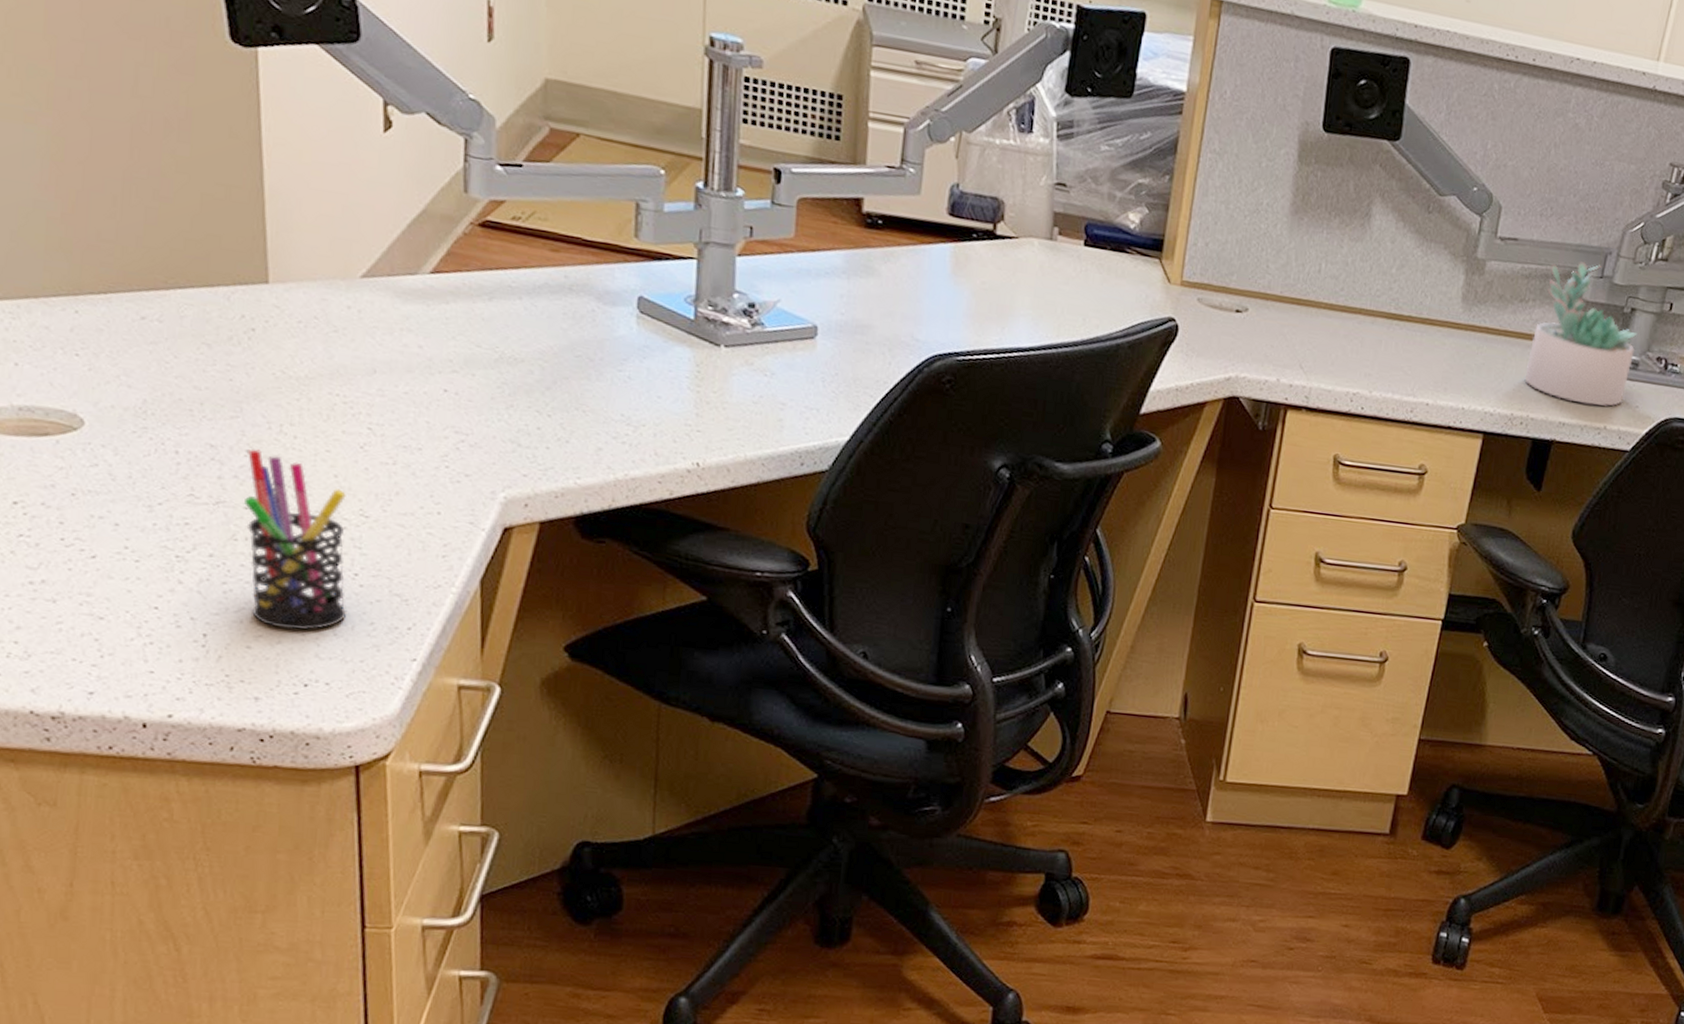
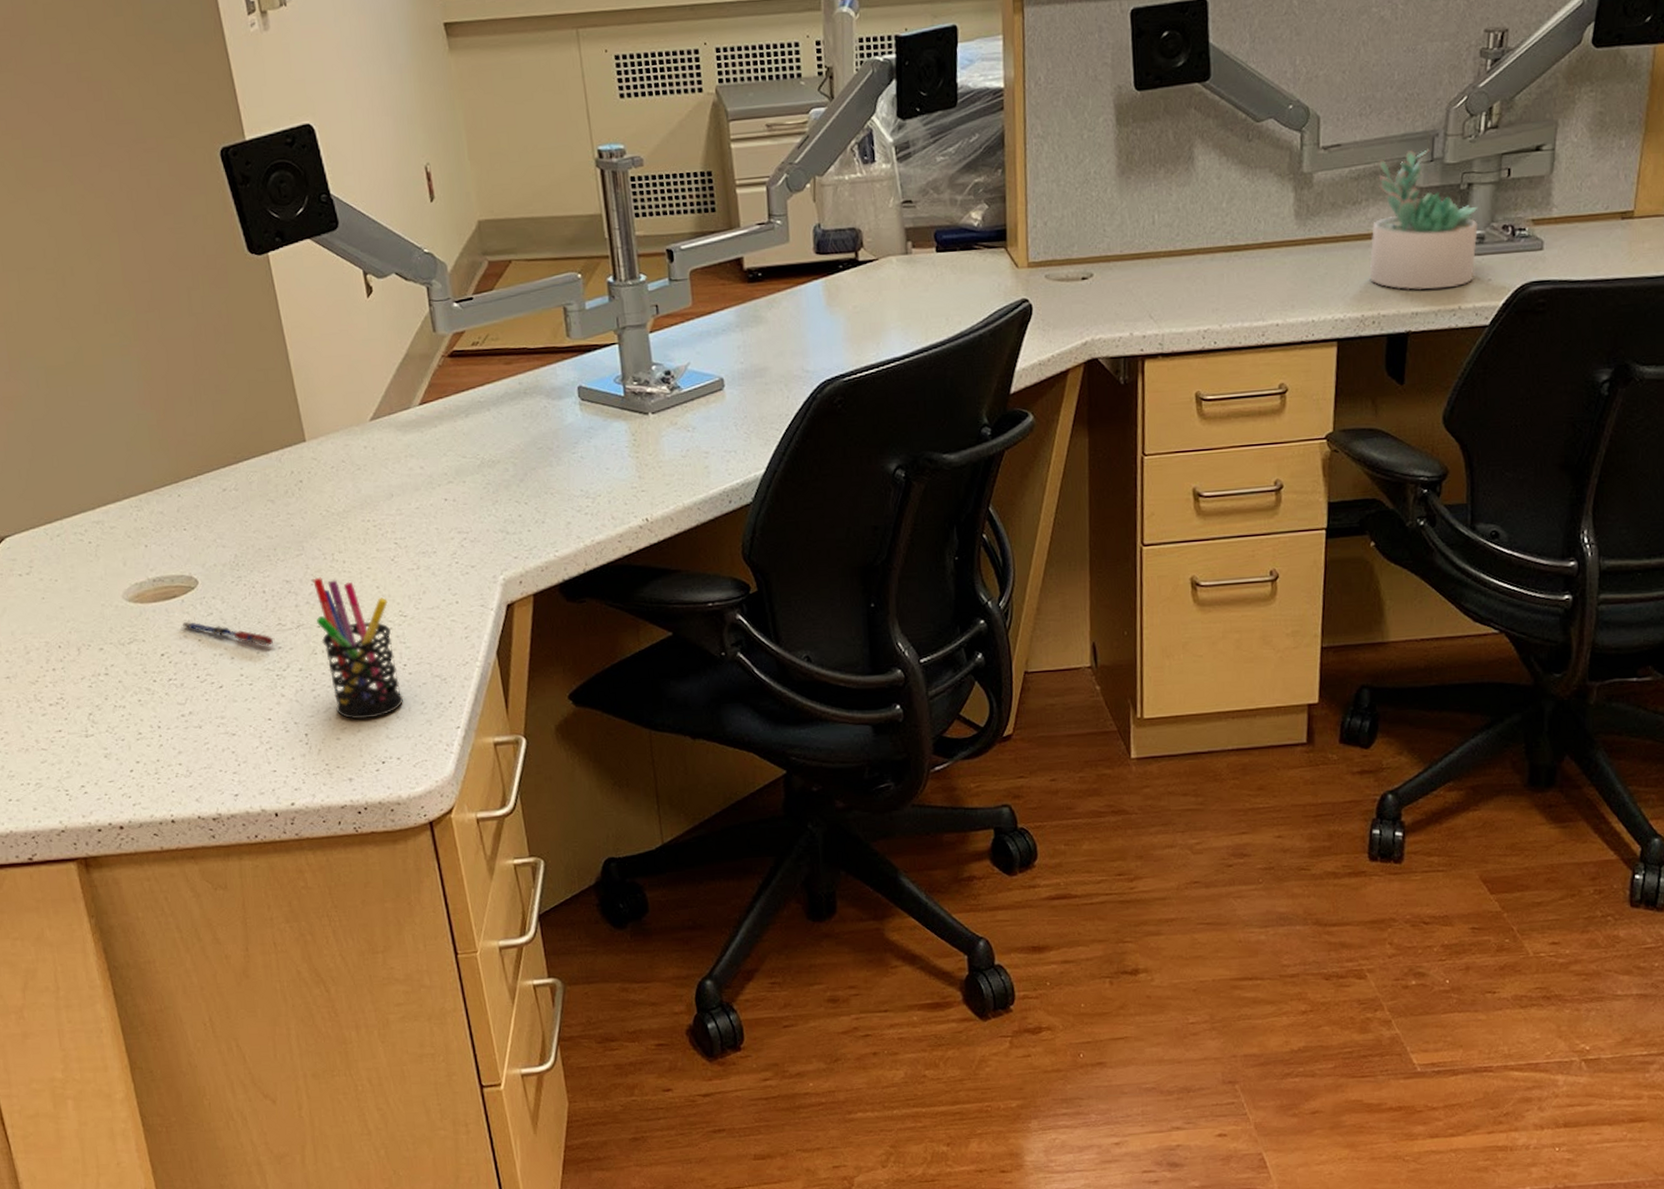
pen: none [48,468,182,519] -> present [181,622,275,646]

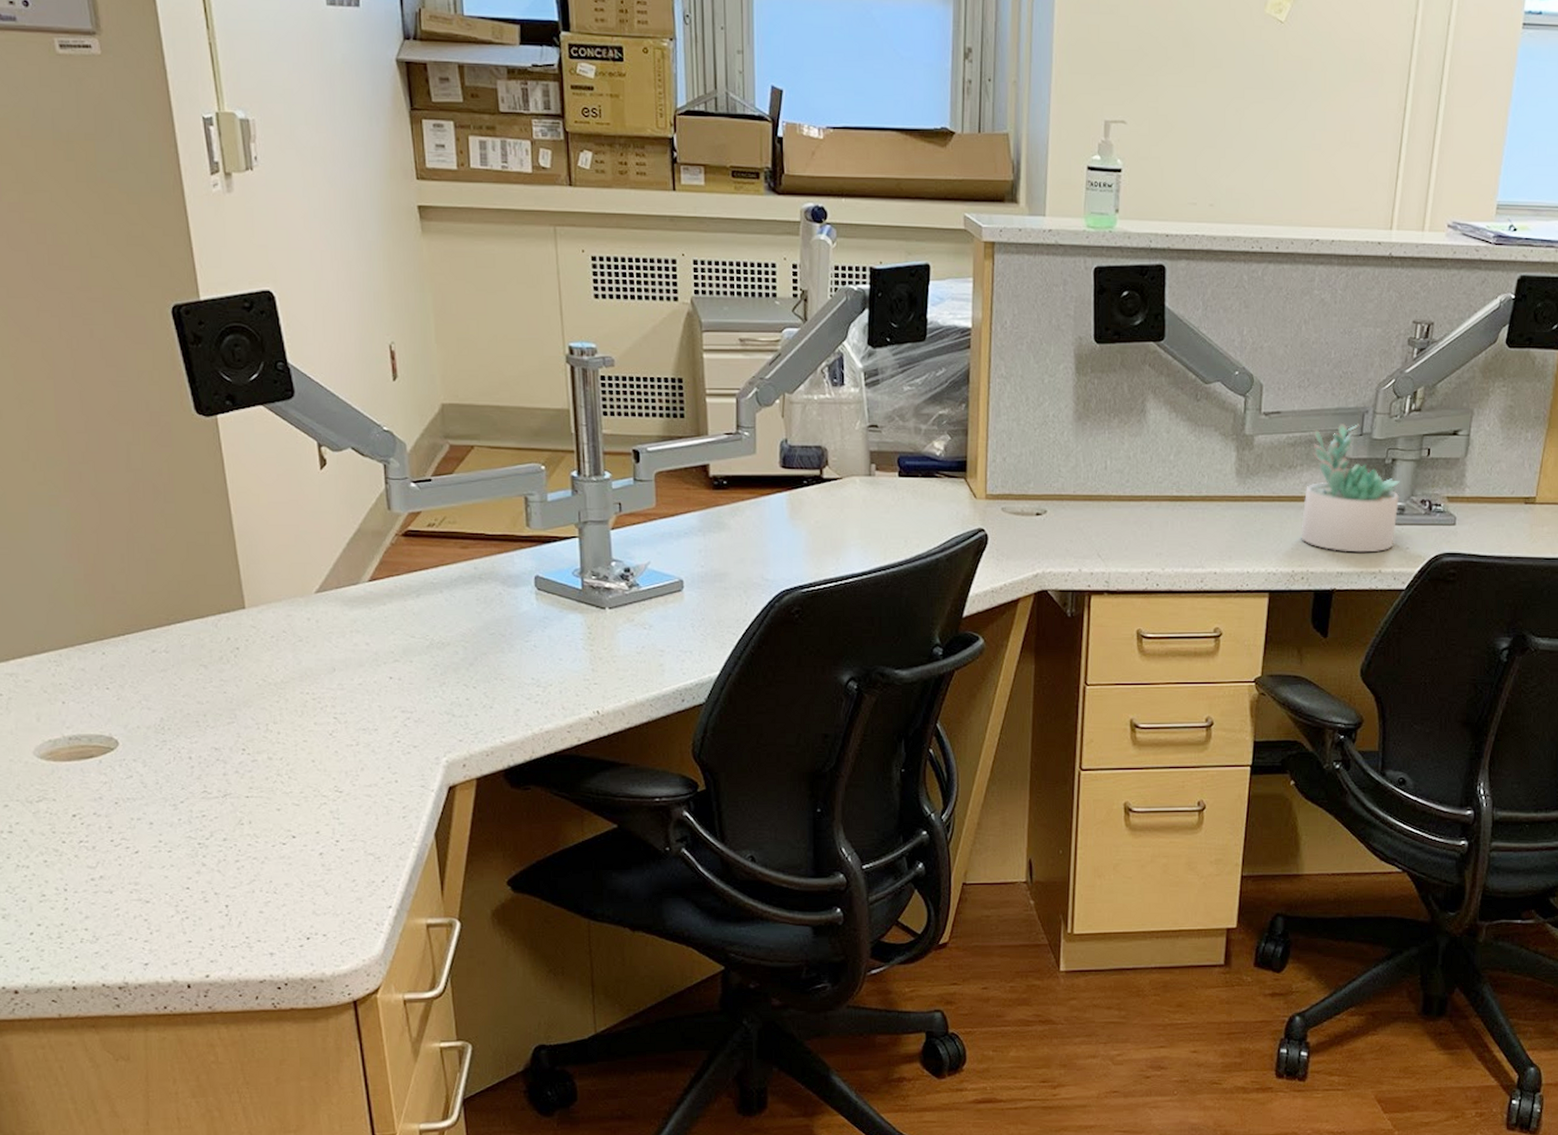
pen: present [181,622,275,646] -> none [96,784,199,813]
pen holder: present [313,577,403,720] -> none [244,747,333,893]

